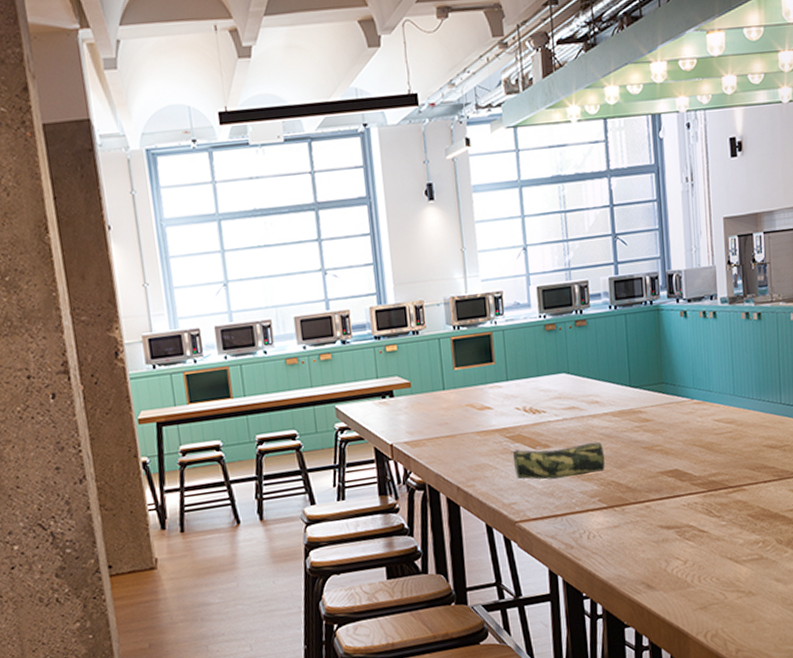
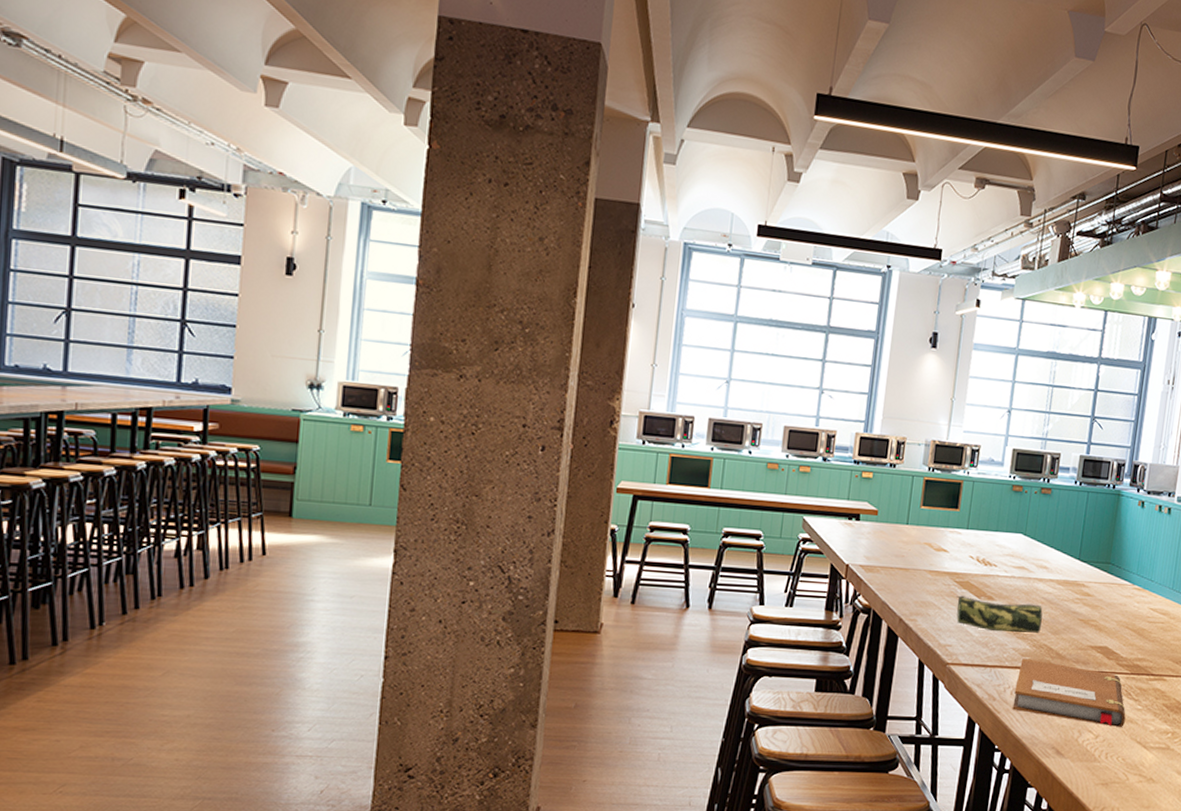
notebook: none [590,495,712,554] -> present [1012,658,1126,728]

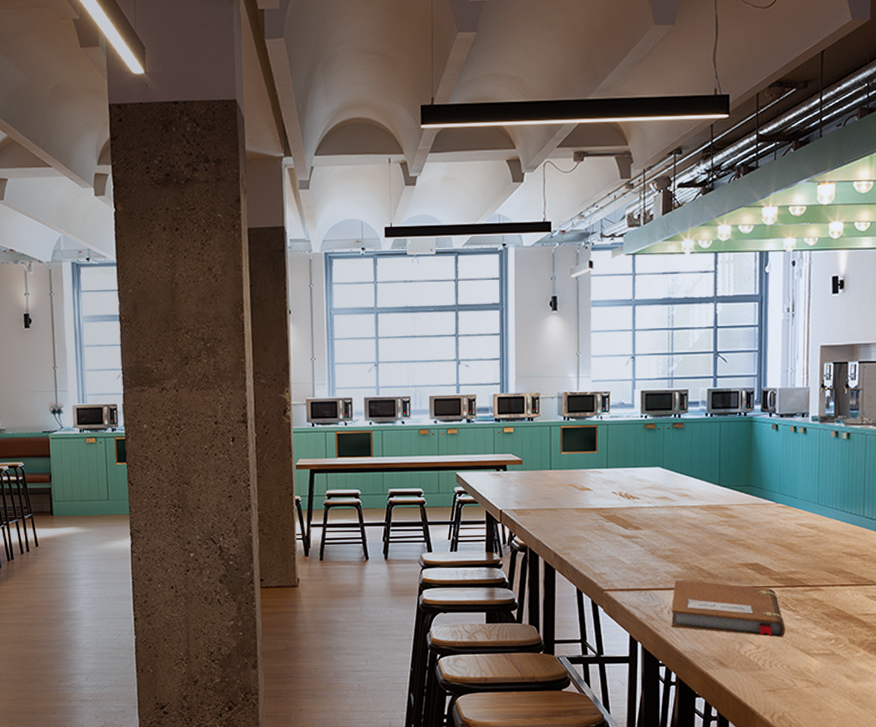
pencil case: present [955,595,1043,633] -> none [604,528,690,558]

